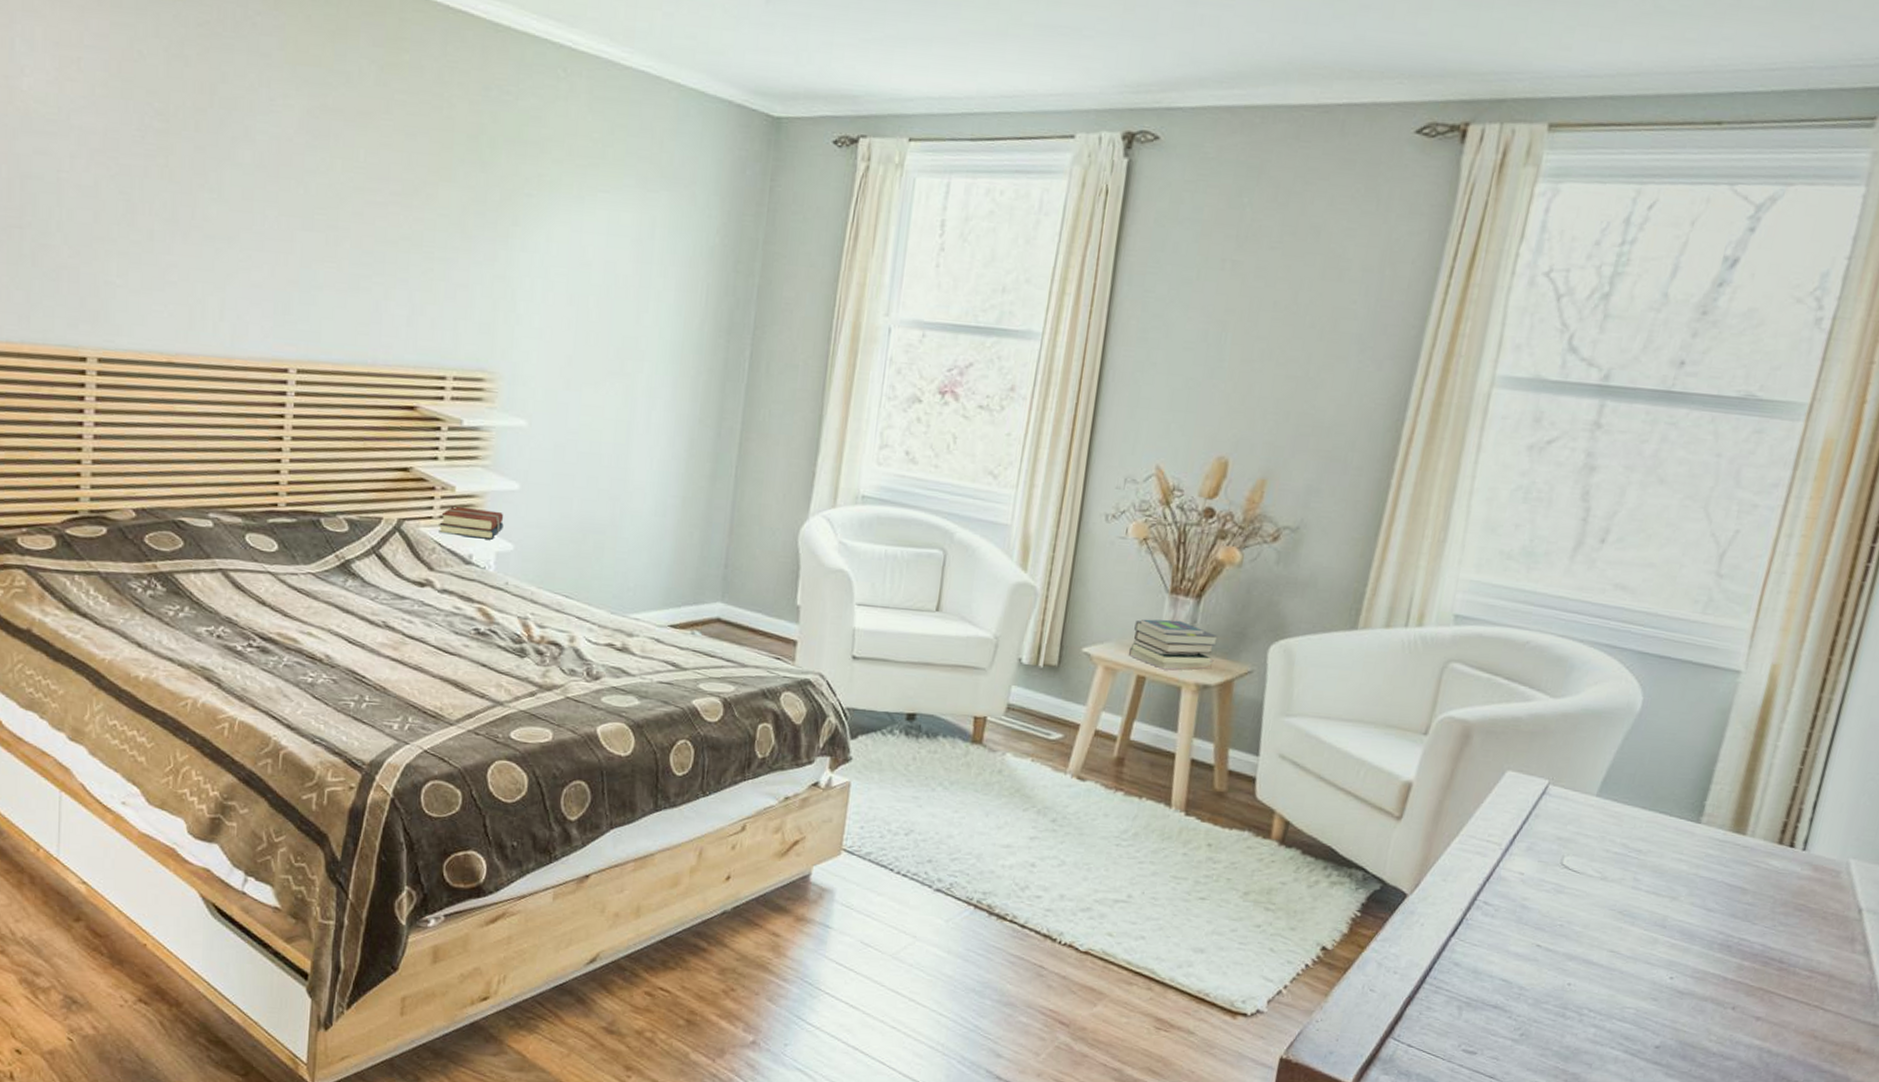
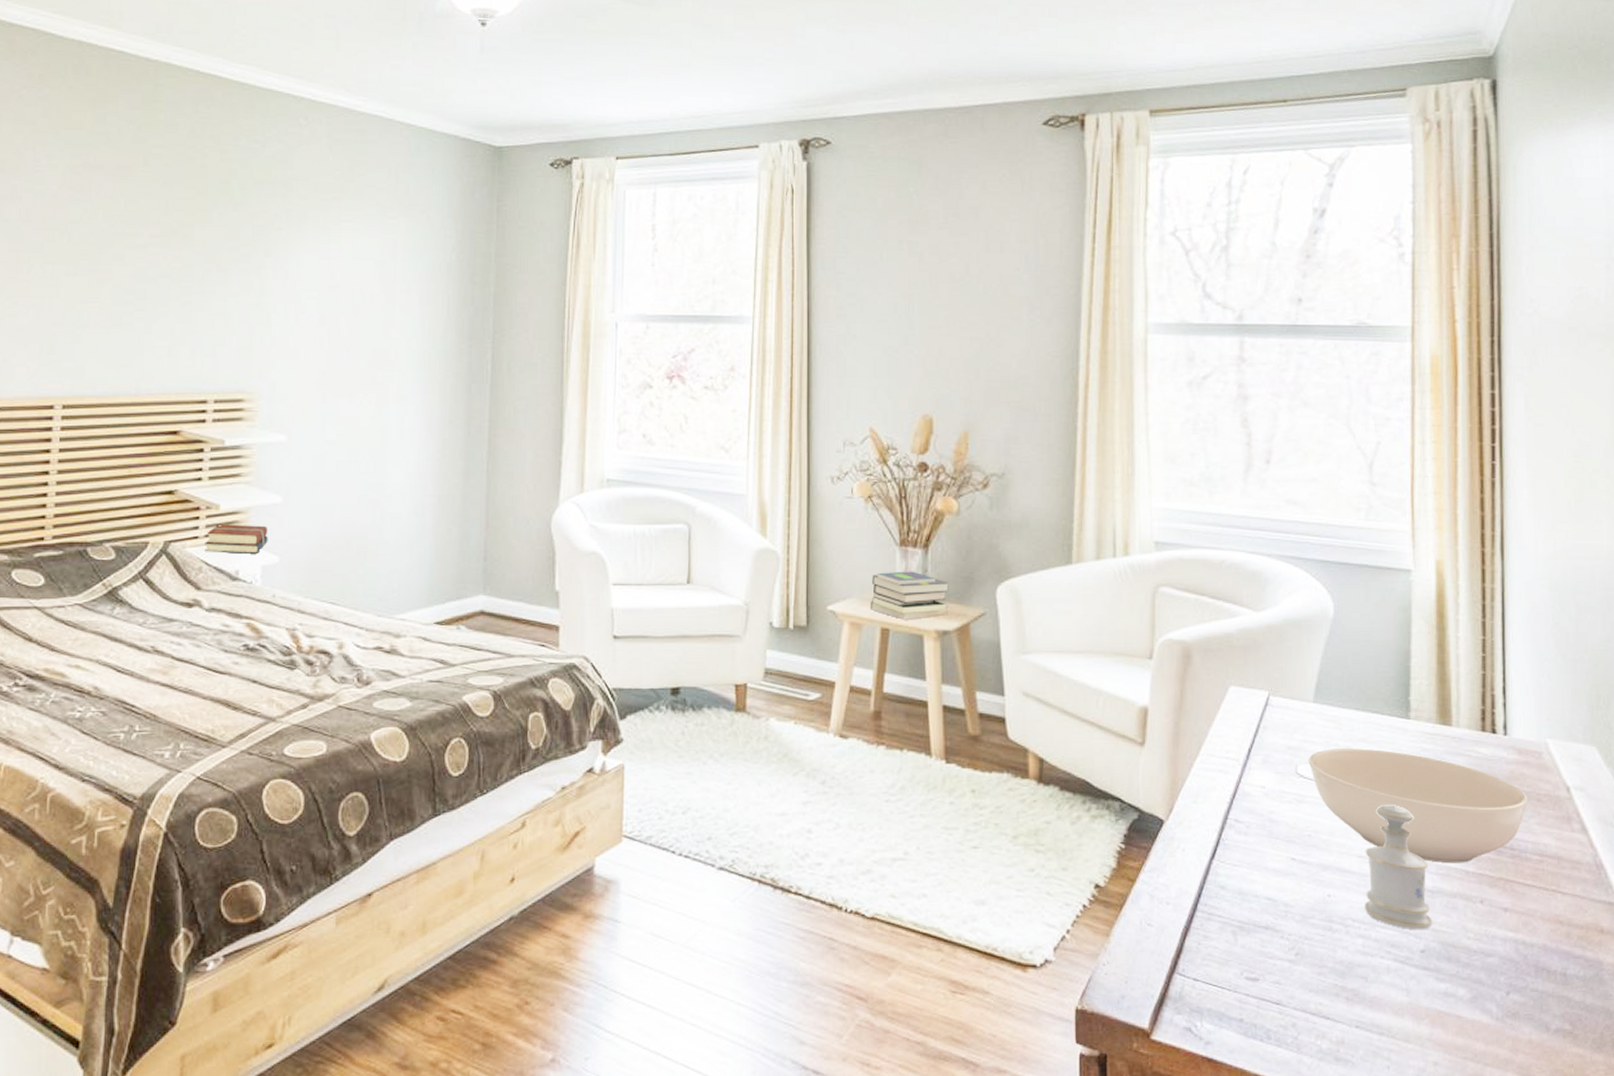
bowl: none [1577,844,1813,970] -> present [1308,748,1528,864]
perfume bottle: none [1604,904,1685,1028] -> present [1364,804,1432,930]

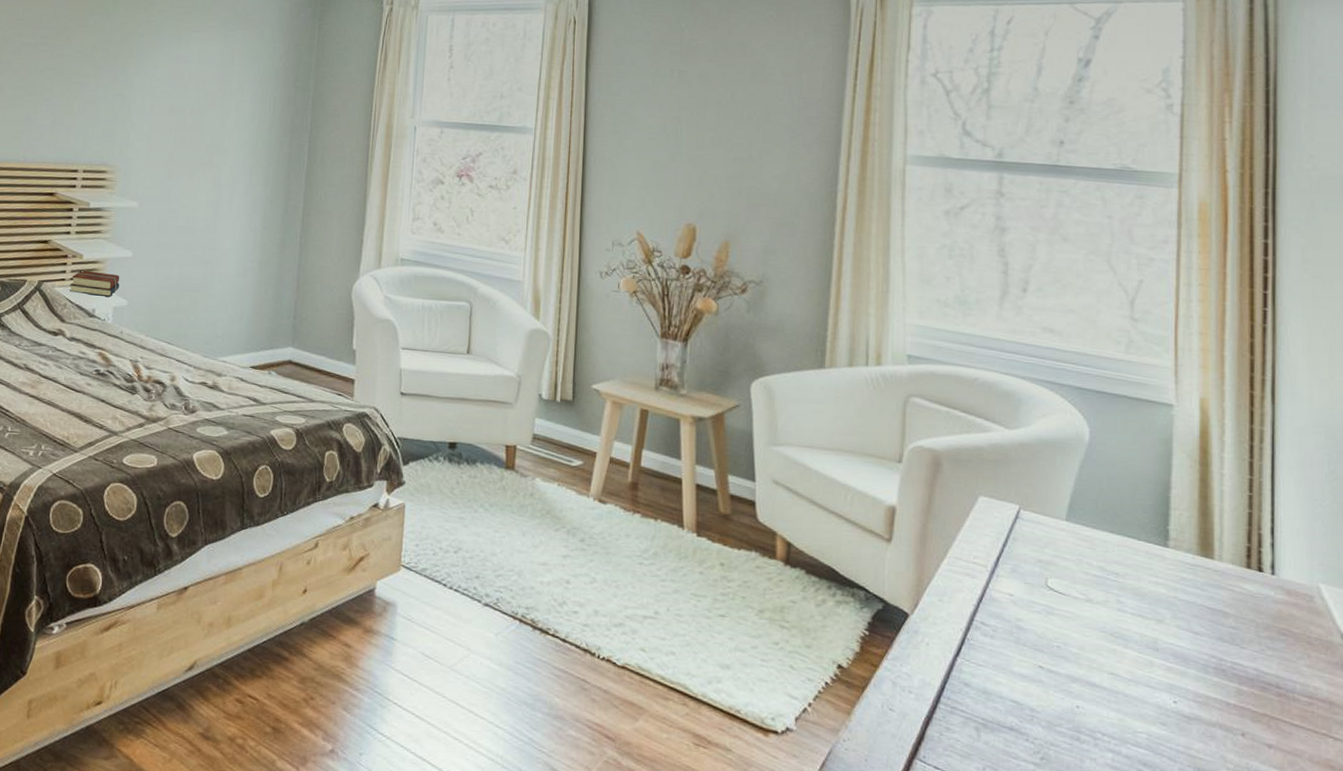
books: present [870,571,949,620] -> none [631,359,706,405]
bowl: present [1308,748,1528,864] -> none [1059,566,1297,695]
perfume bottle: present [1364,804,1432,930] -> none [1114,626,1188,754]

